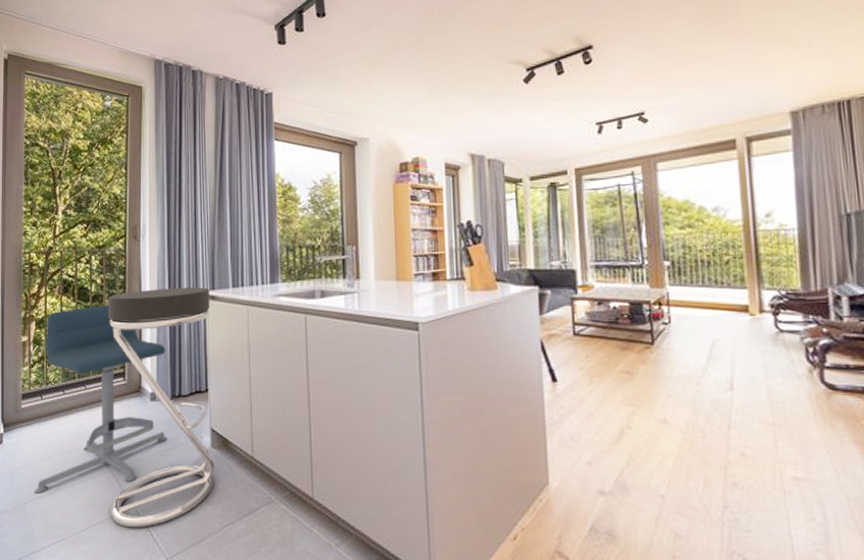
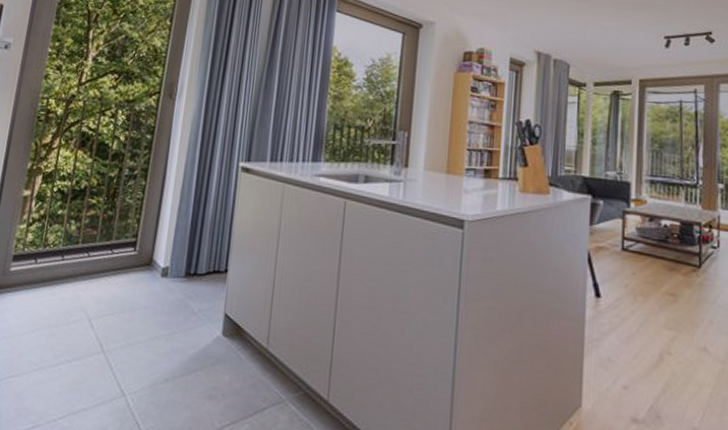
bar stool: present [35,305,167,494] -> none [10,165,187,371]
bar stool: present [108,287,214,527] -> none [95,153,245,420]

